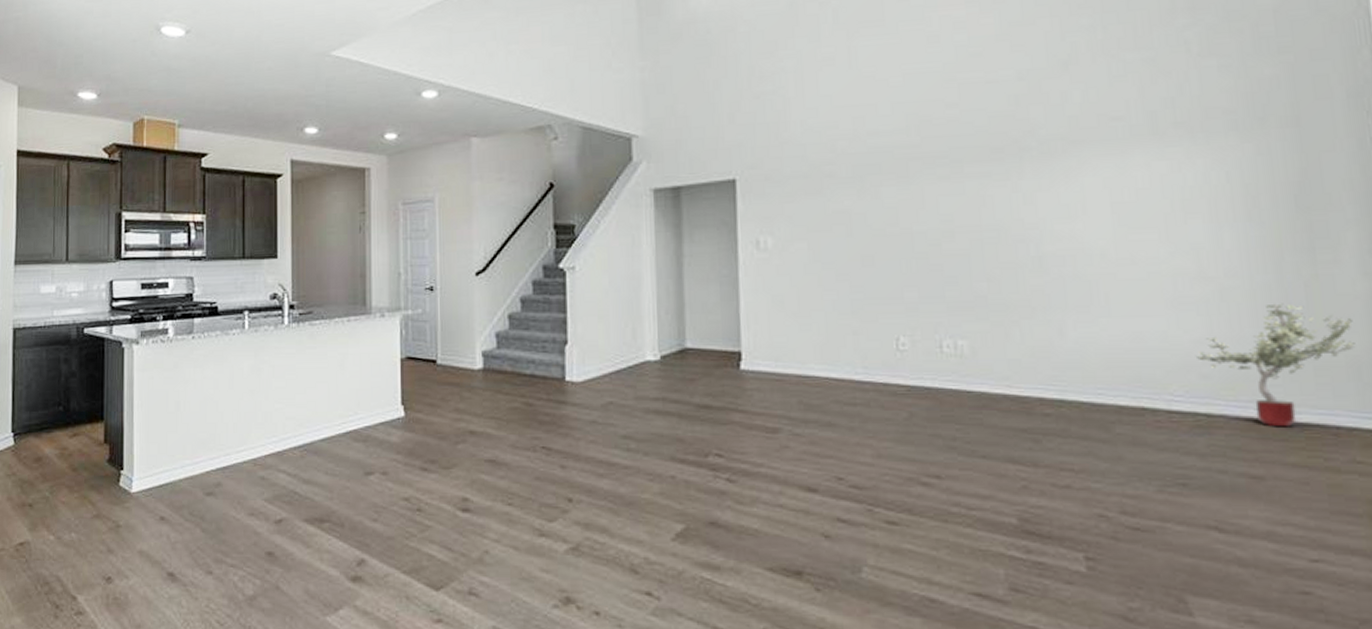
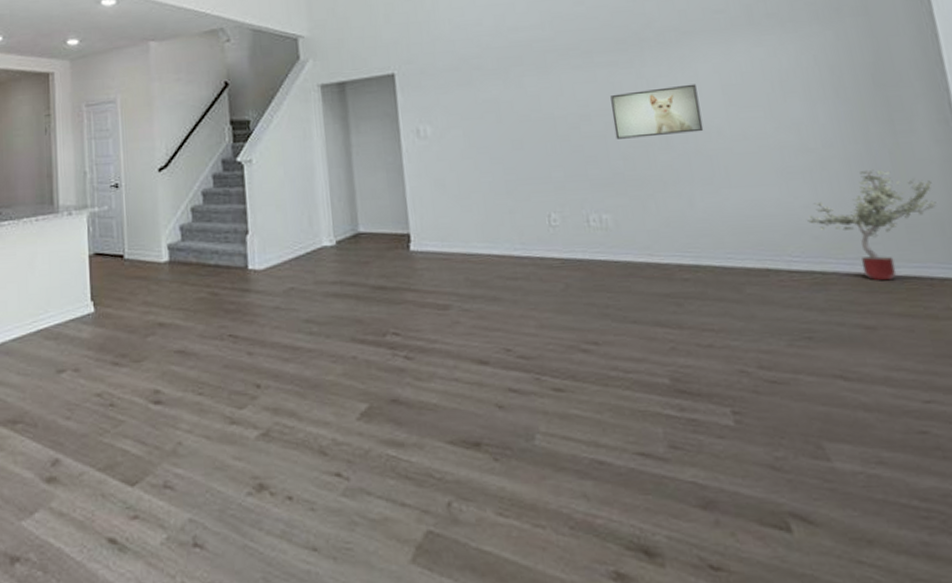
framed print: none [979,200,1085,259] -> present [610,84,704,139]

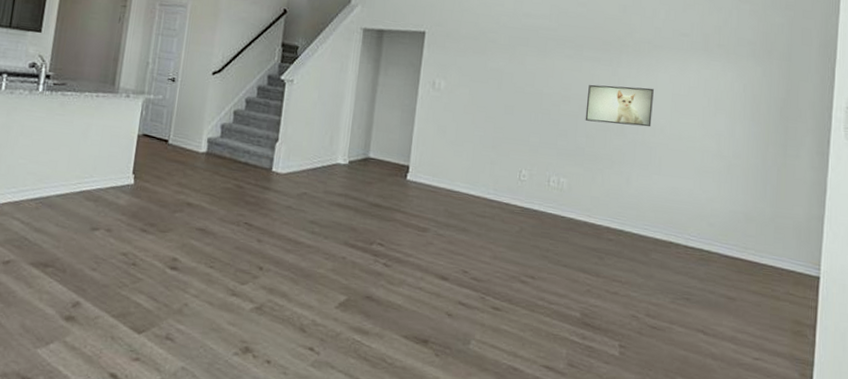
potted tree: present [808,169,936,280] -> none [708,179,801,265]

